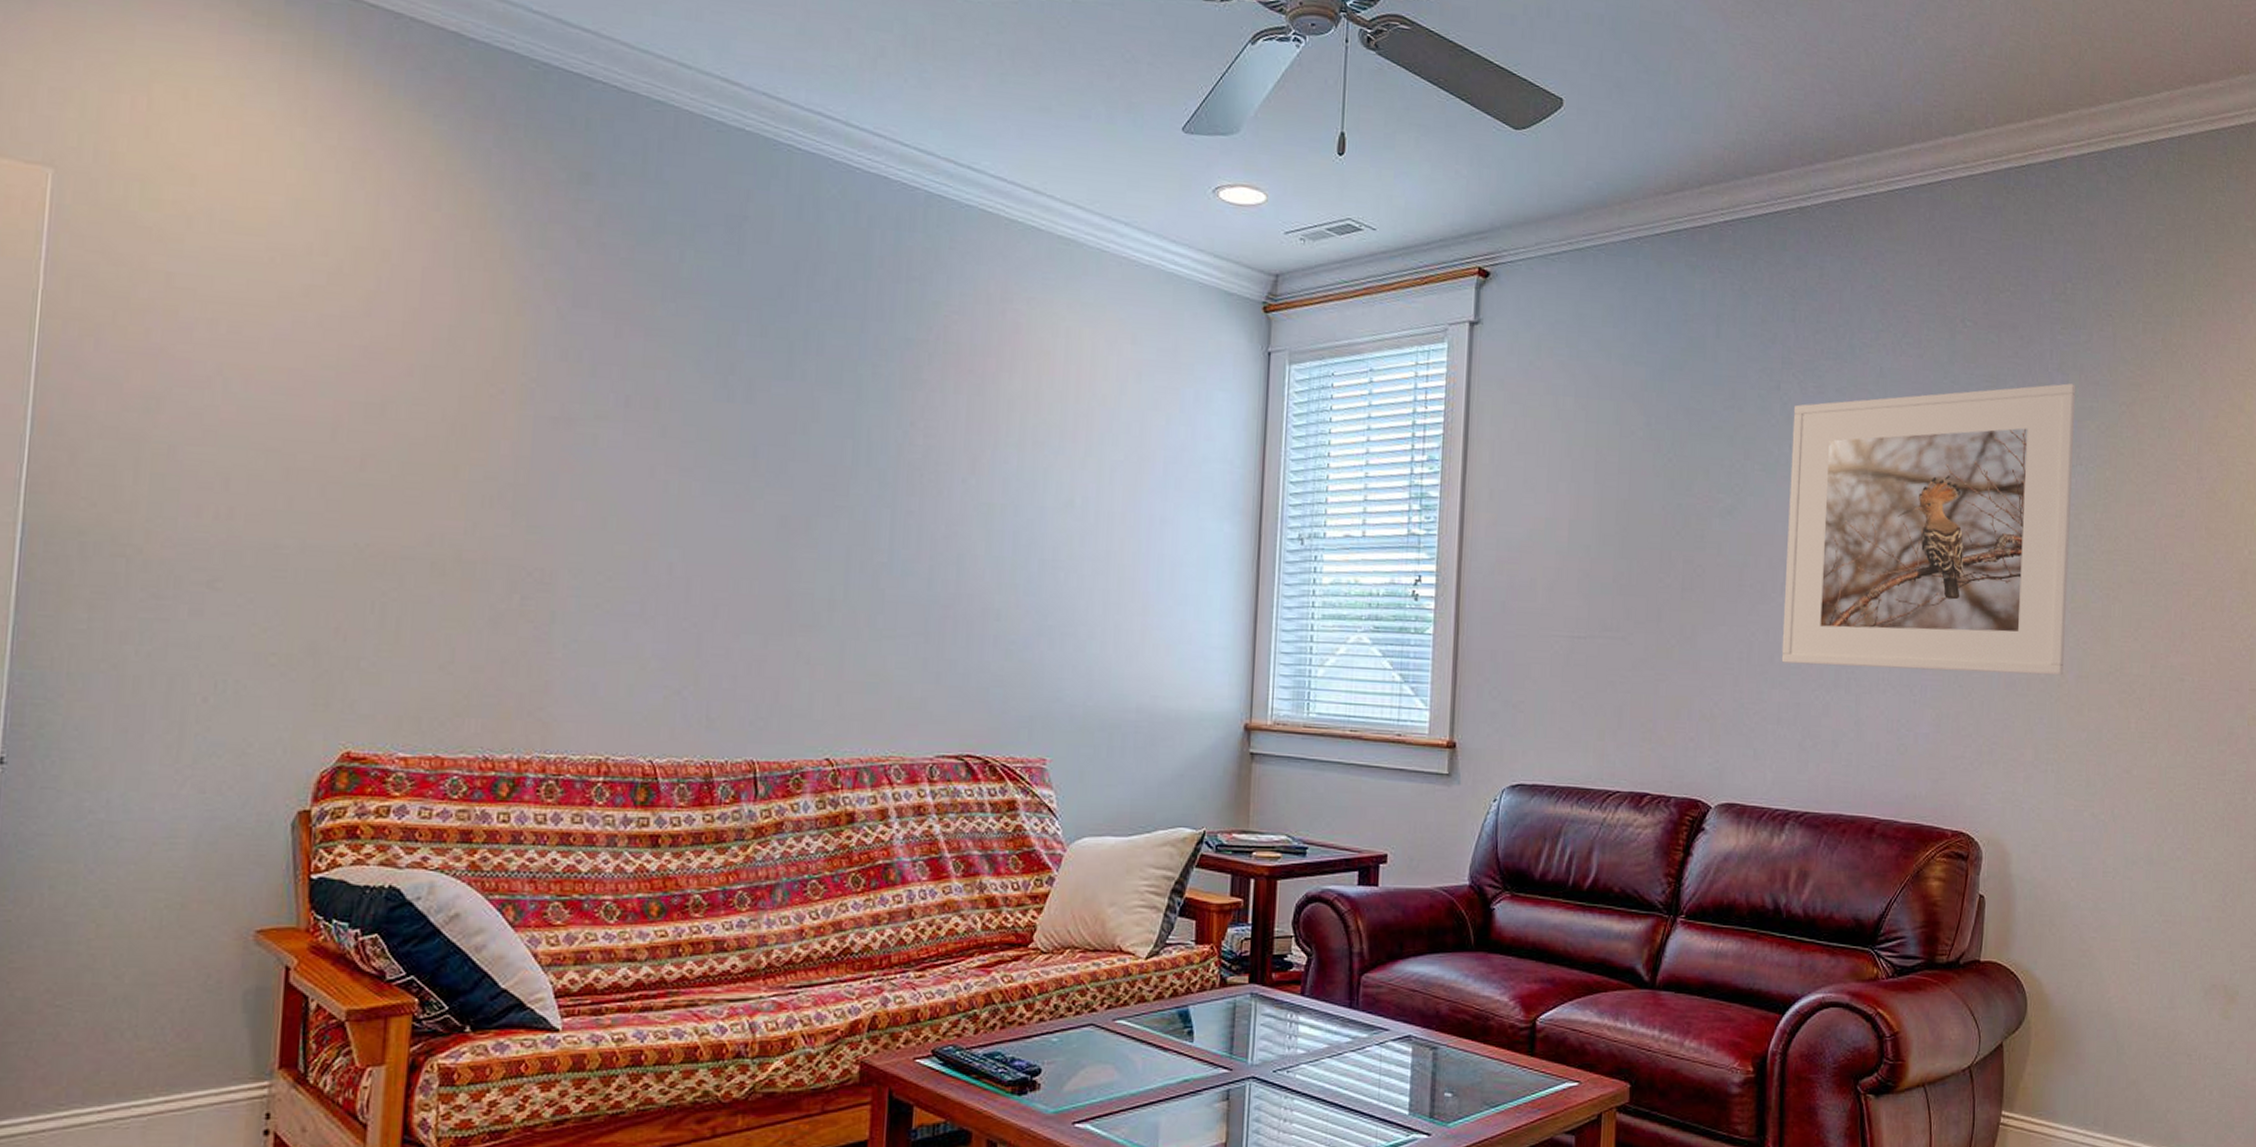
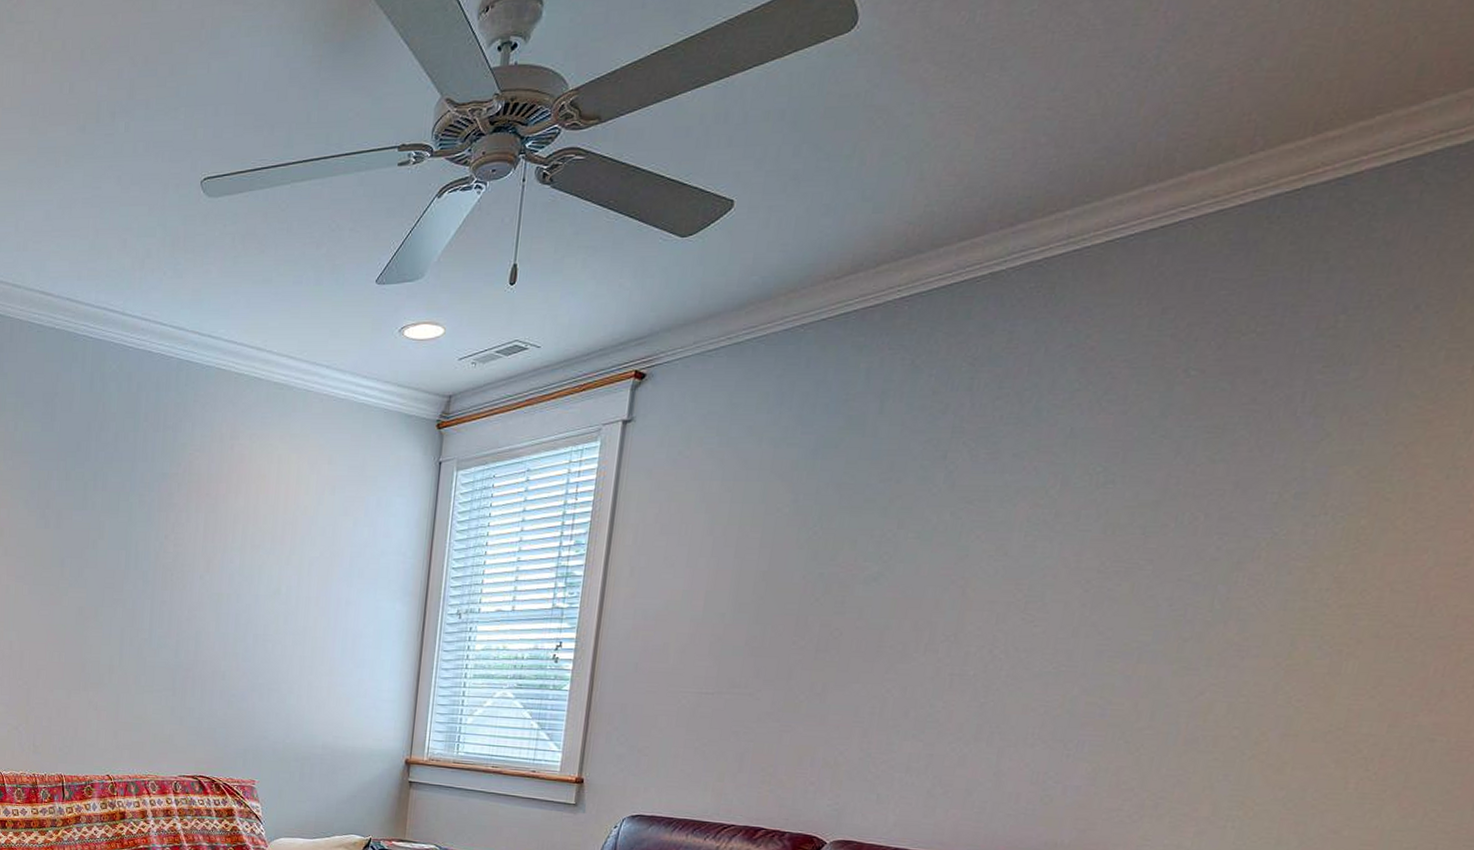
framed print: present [1781,383,2076,676] -> none [917,427,1334,734]

